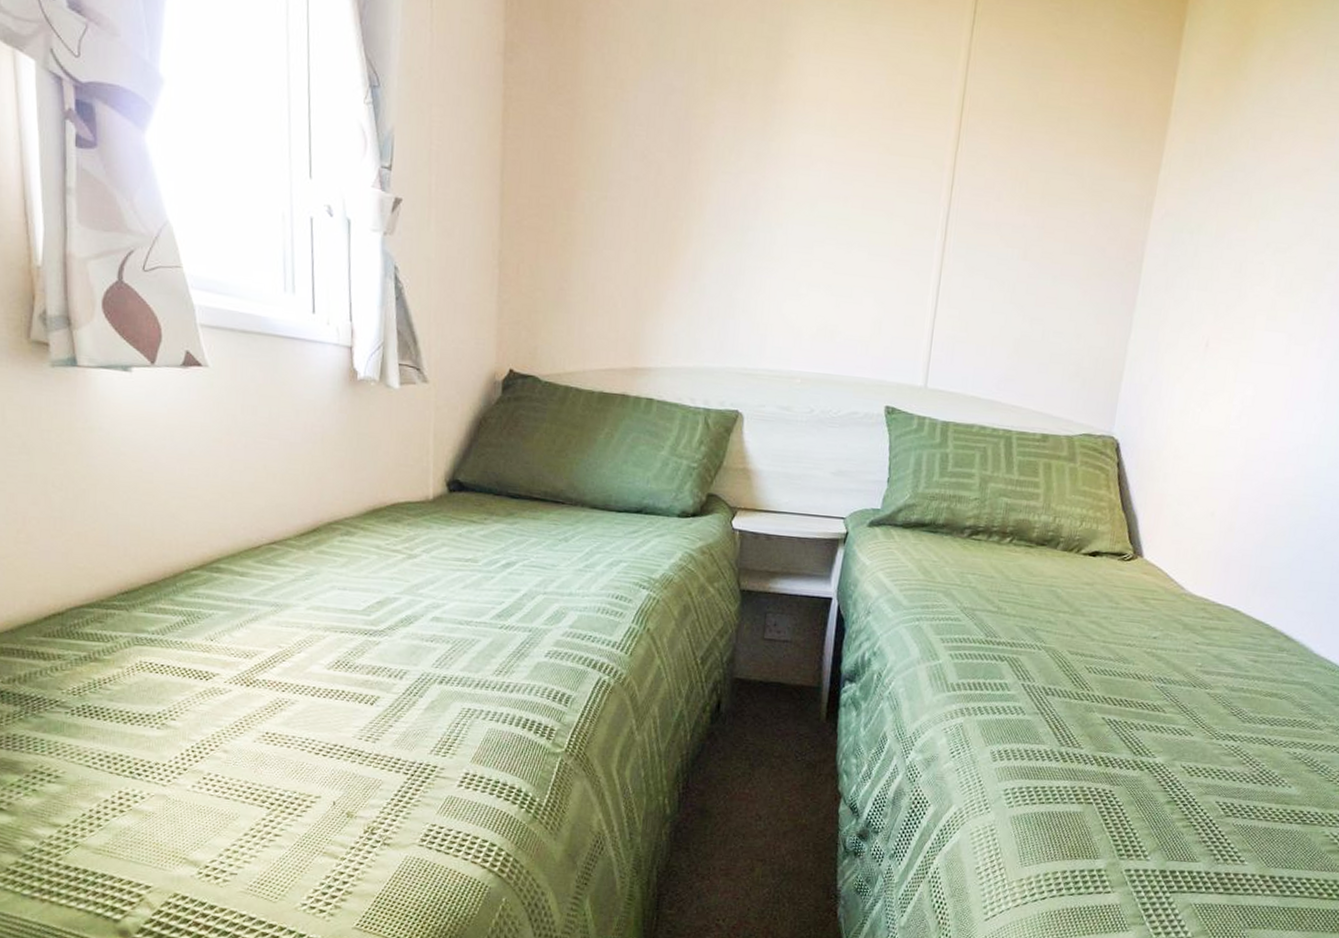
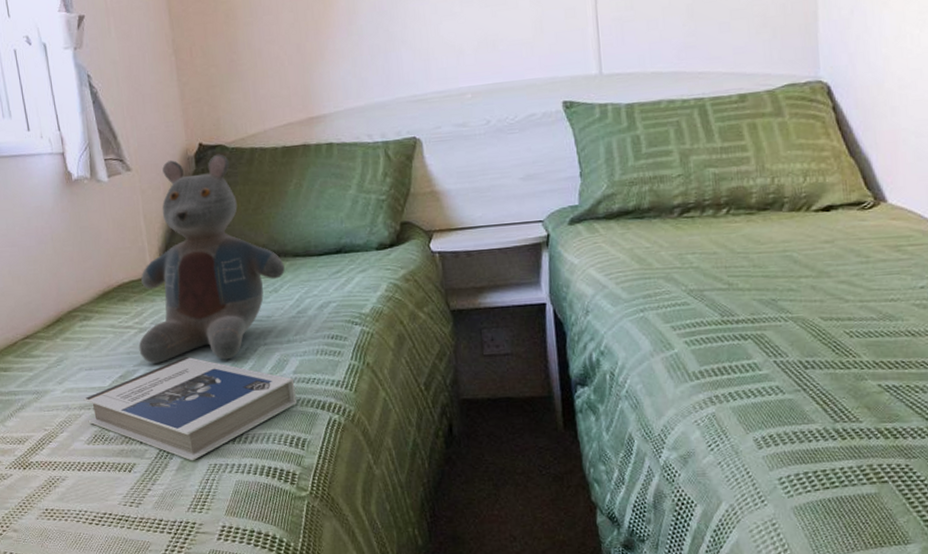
hardback book: none [331,592,569,703] -> present [83,356,297,461]
stuffed animal: none [404,381,580,603] -> present [138,154,285,364]

